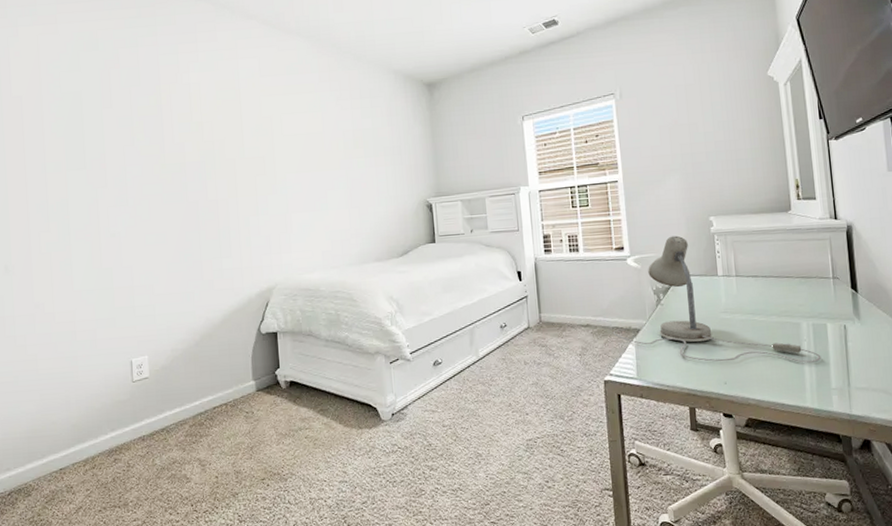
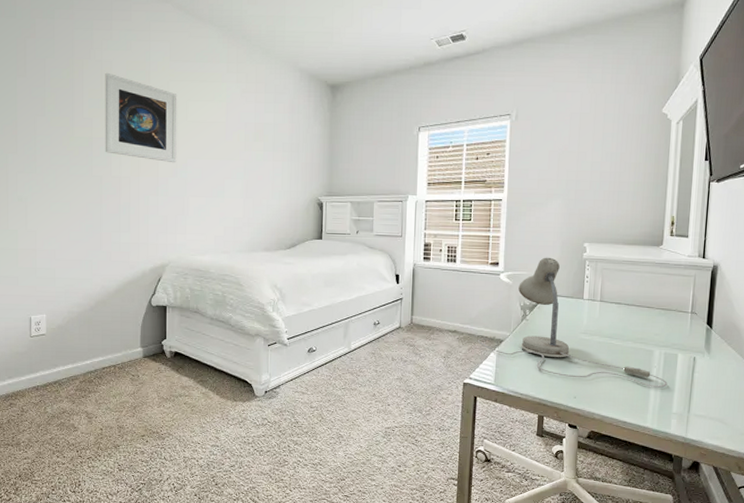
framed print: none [194,94,275,180] -> present [105,72,177,163]

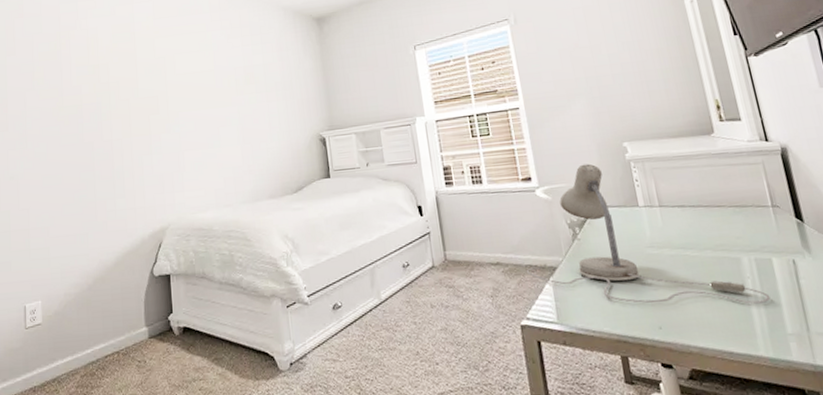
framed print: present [105,72,177,163] -> none [91,39,168,119]

